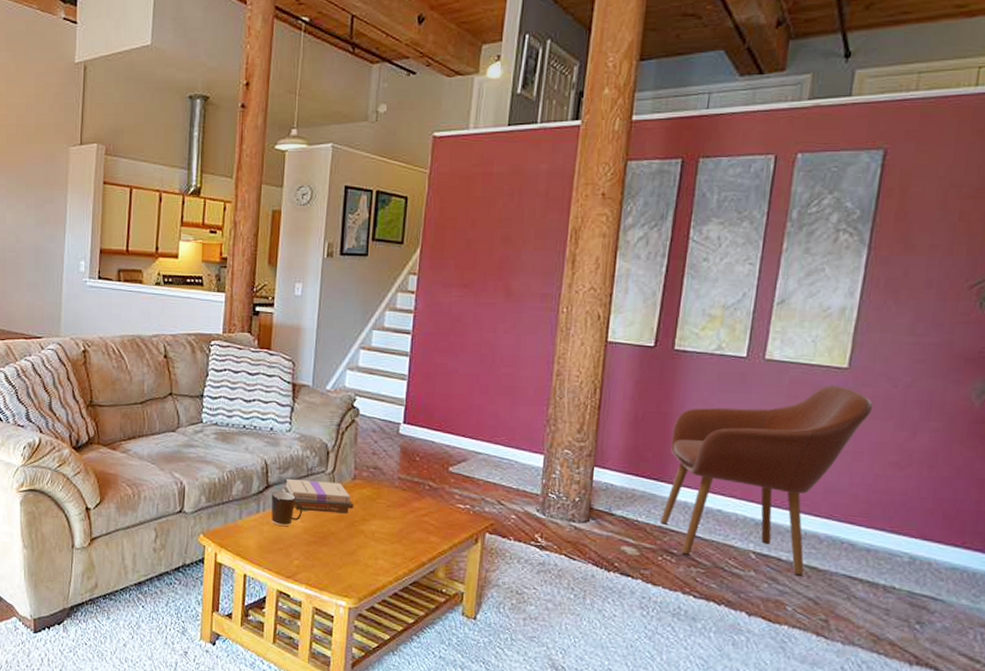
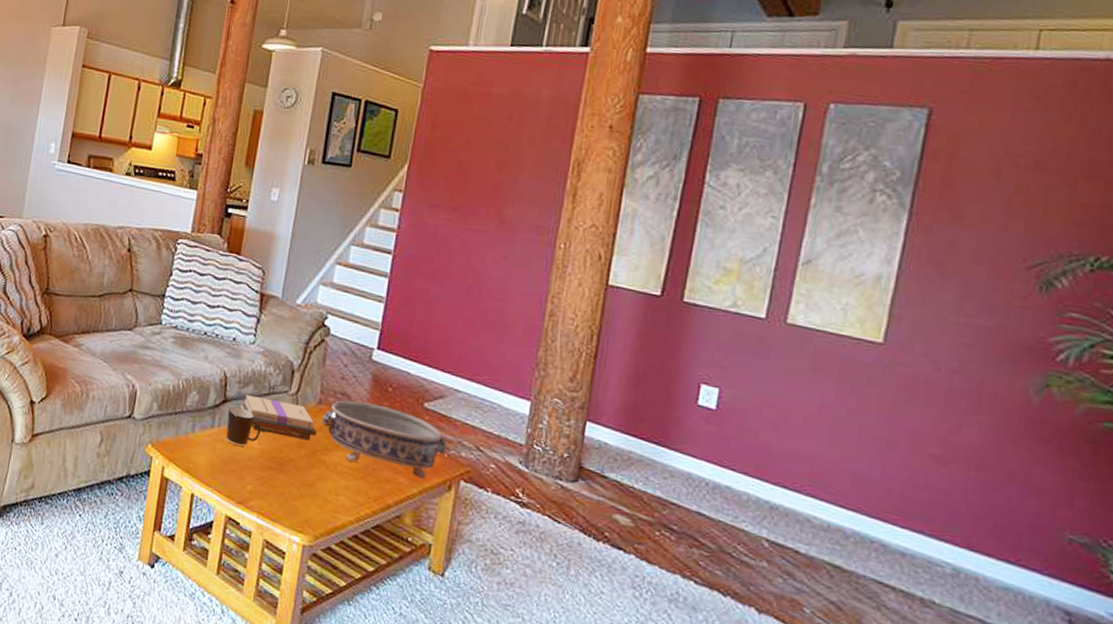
decorative bowl: none [357,472,472,536] -> present [321,400,448,479]
armchair: present [660,385,873,577] -> none [659,360,911,576]

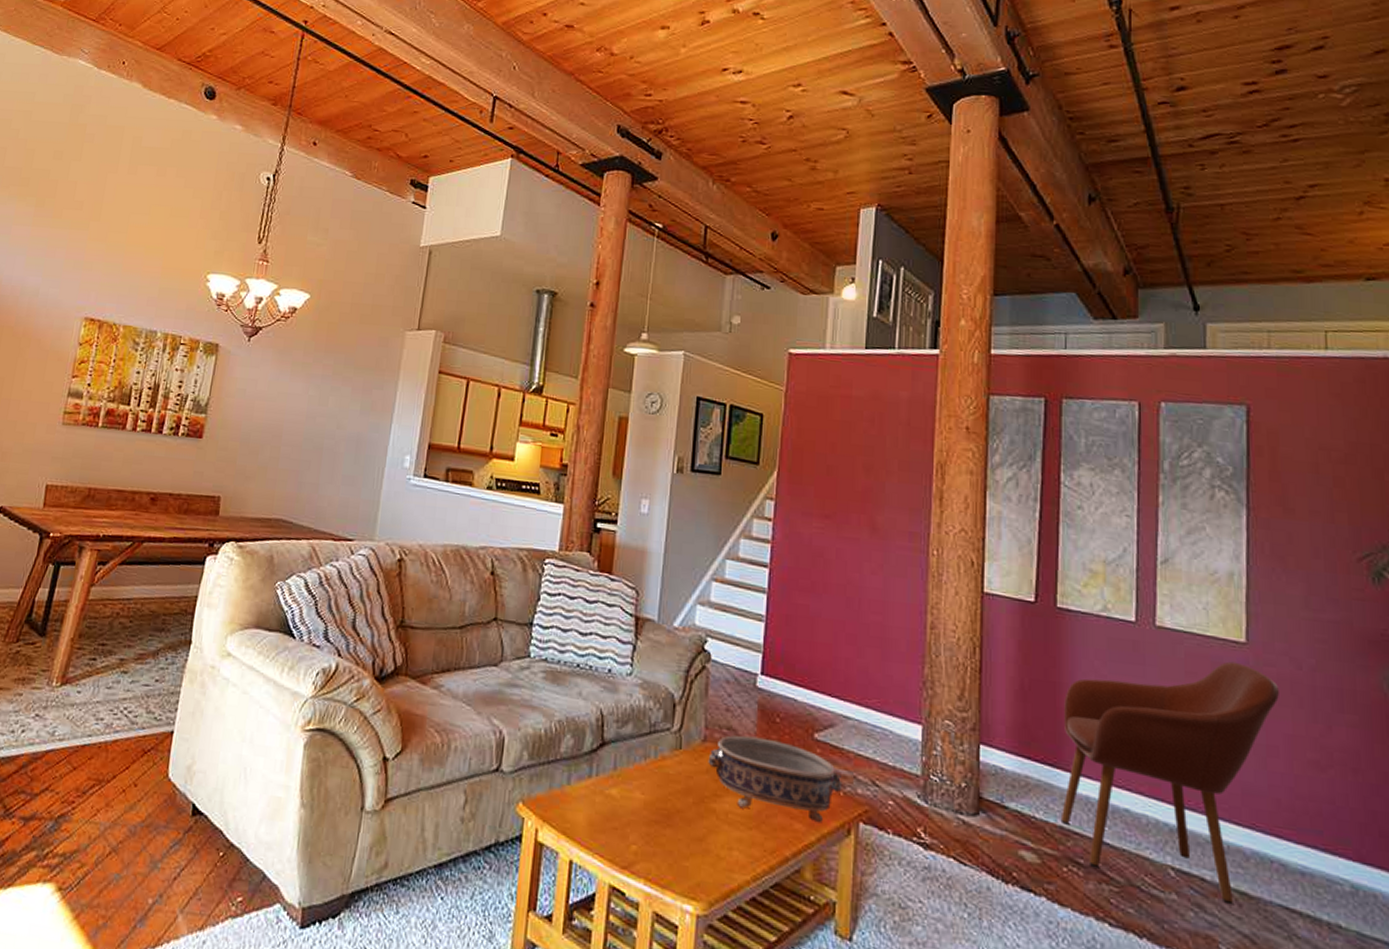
mug: present [226,406,261,447] -> none [605,750,644,799]
books: present [240,394,316,441] -> none [620,735,703,786]
armchair: none [659,360,911,576] -> present [1060,661,1279,905]

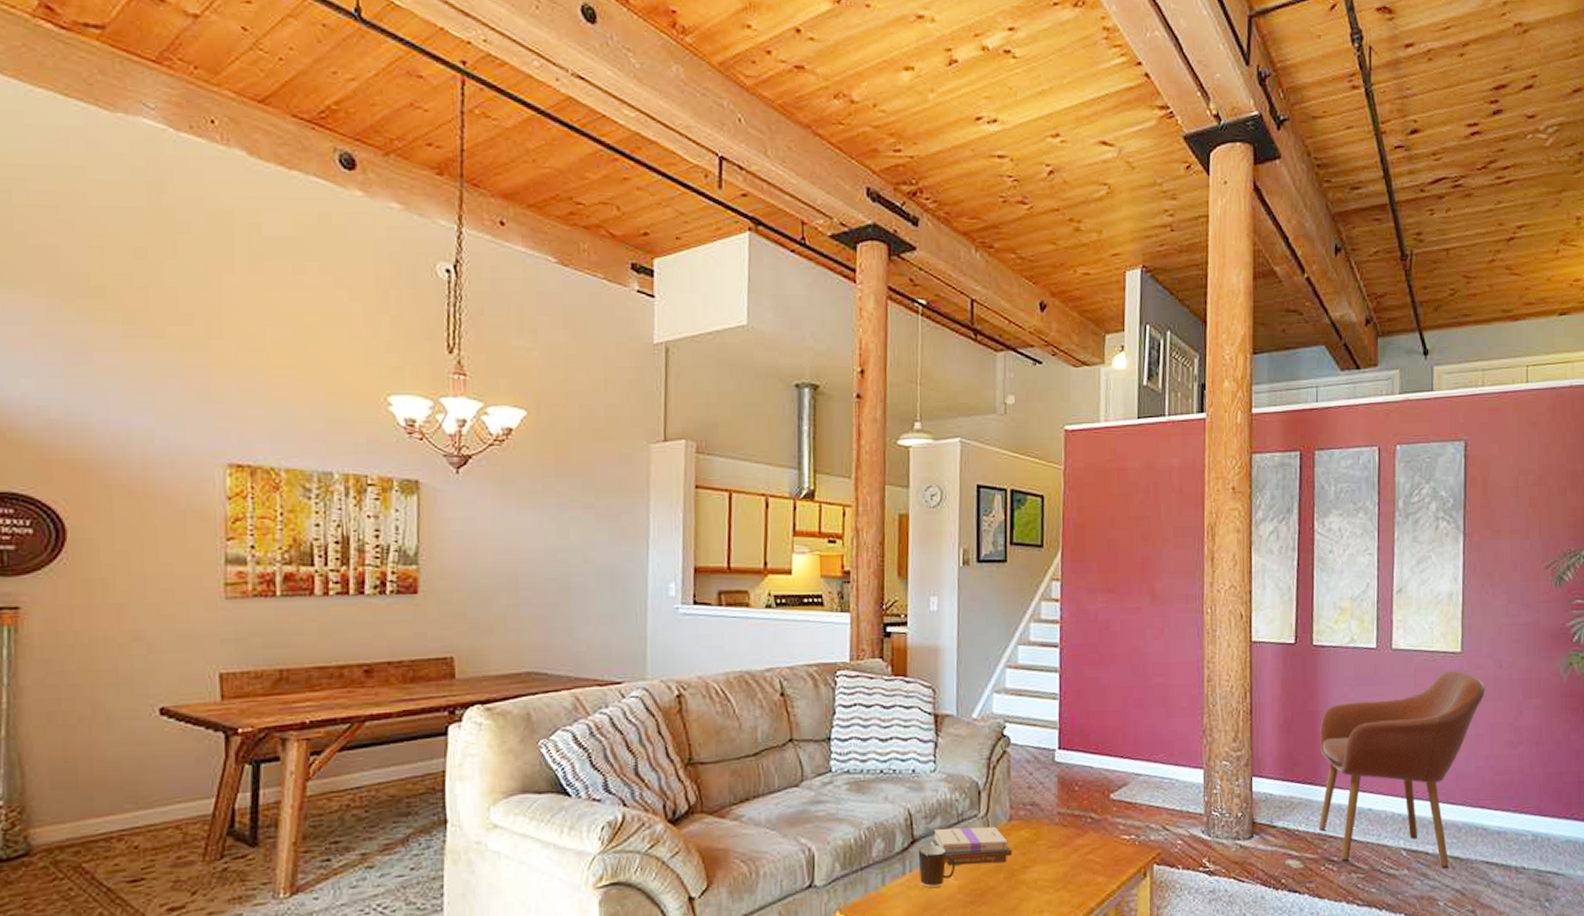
mug: none [605,750,644,799] -> present [918,845,956,889]
books: none [620,735,703,786] -> present [931,826,1011,865]
decorative bowl: present [708,735,843,824] -> none [1015,807,1137,874]

